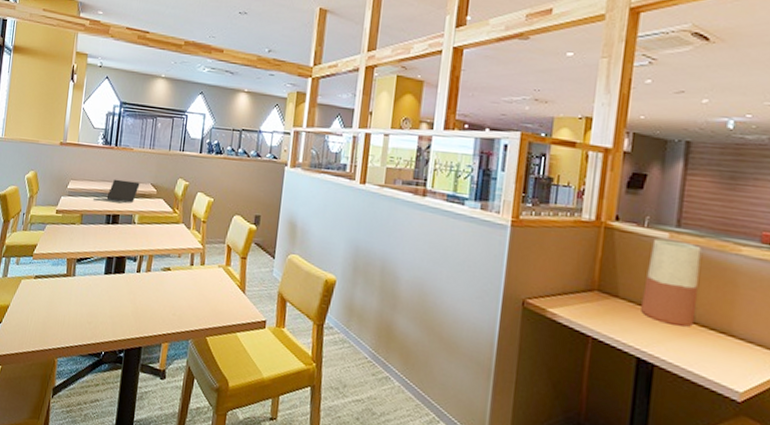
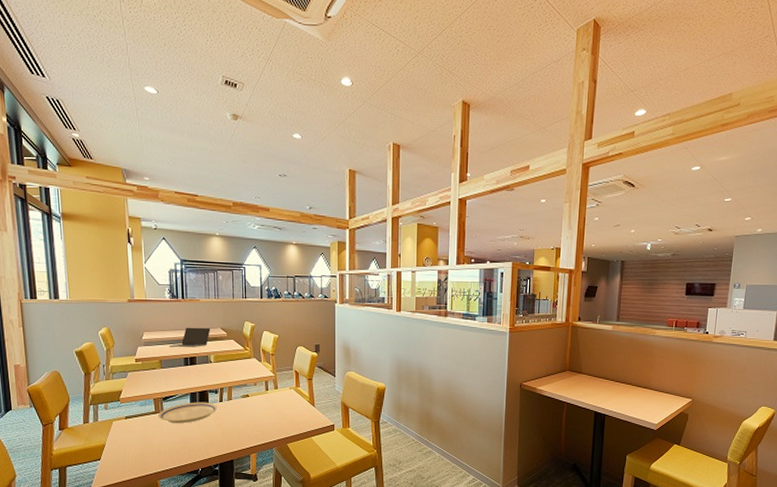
plate: none [69,268,133,293] -> present [158,402,217,423]
vase: present [641,238,702,327] -> none [596,330,632,387]

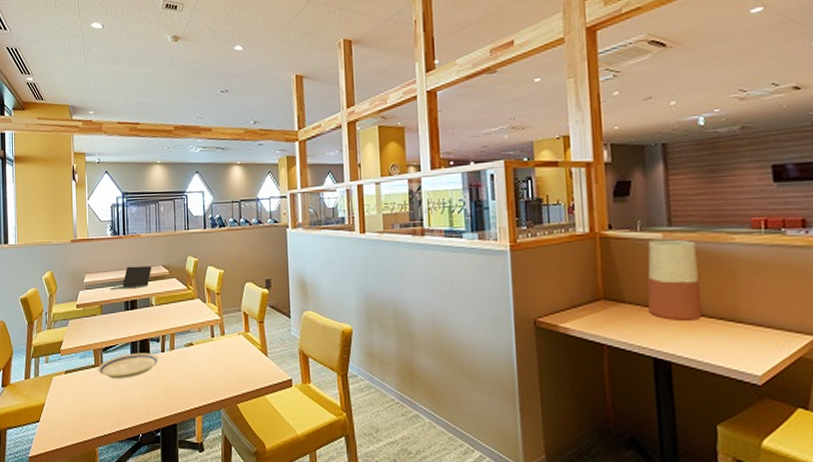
vase: none [596,330,632,387] -> present [647,239,703,320]

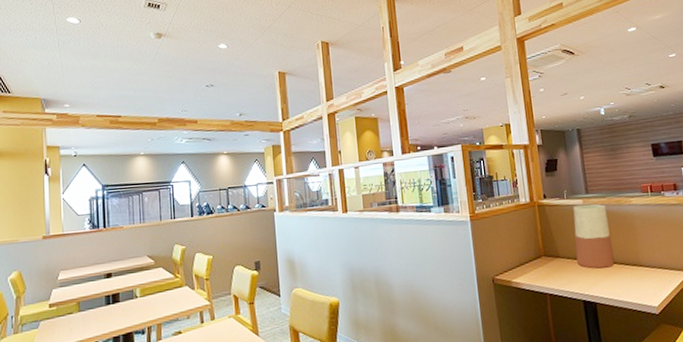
laptop: present [110,265,152,289] -> none [89,257,136,285]

